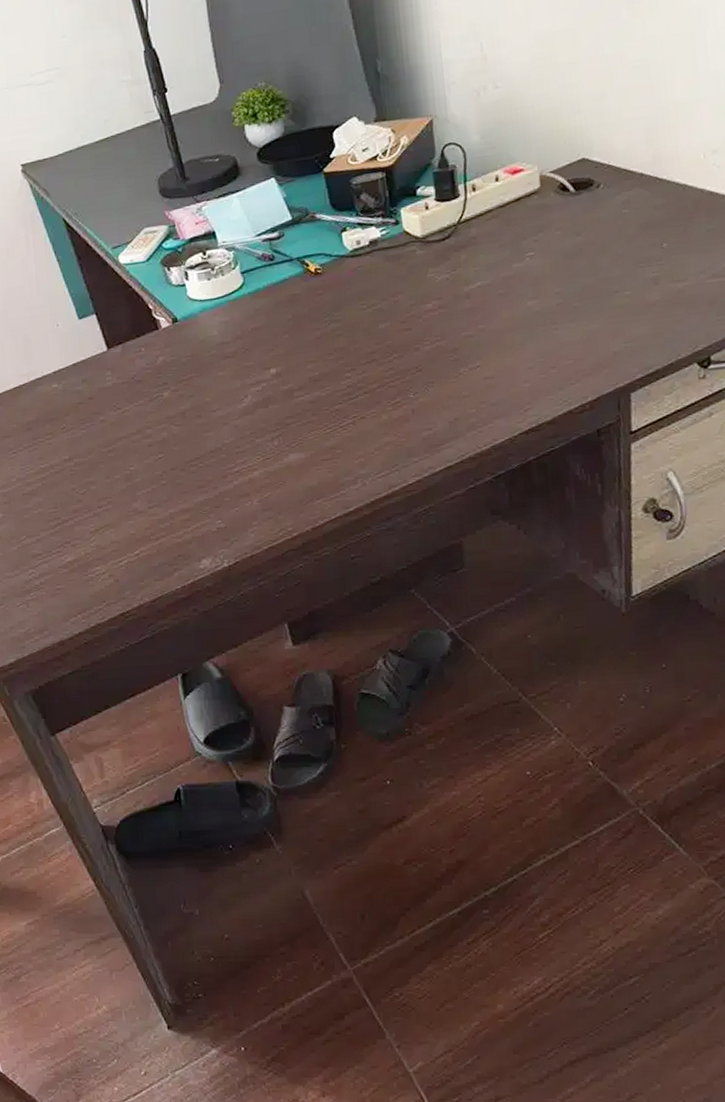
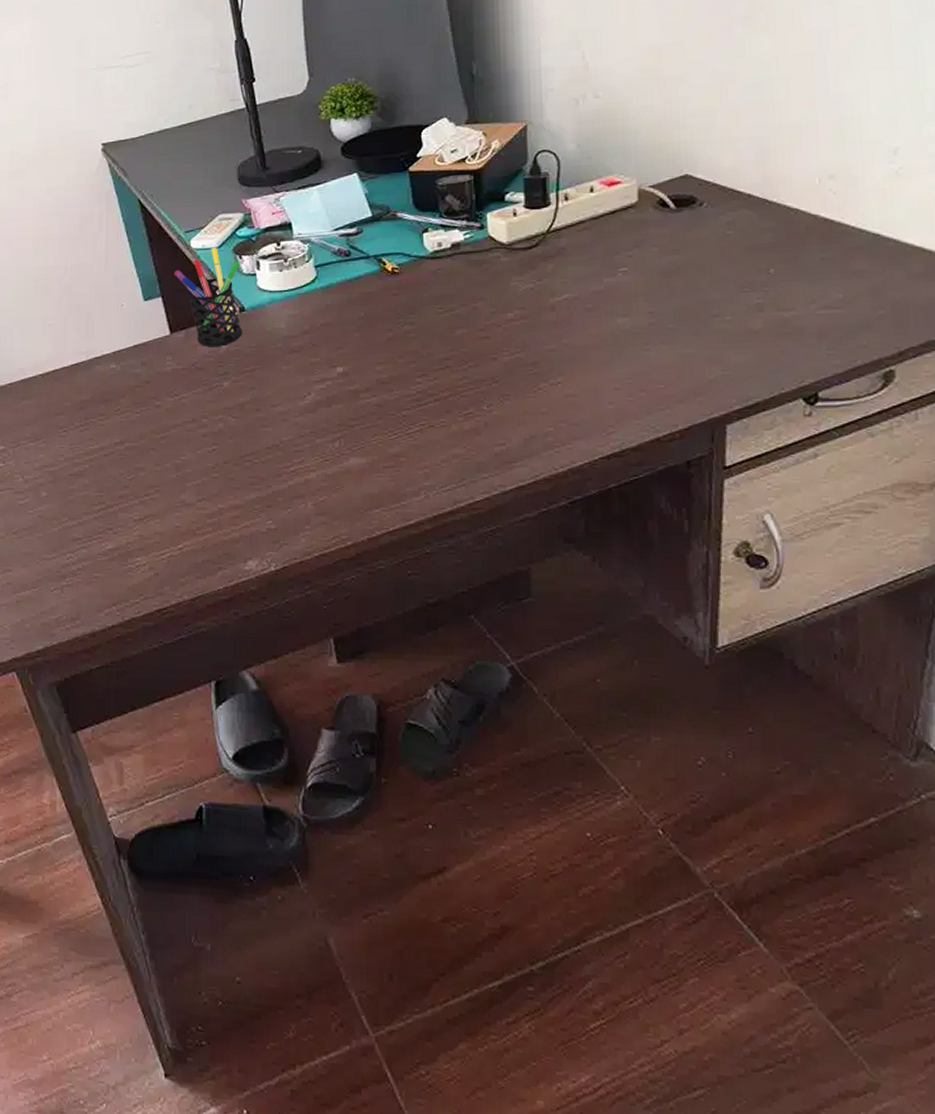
pen holder: none [105,260,177,360] -> present [174,247,242,347]

